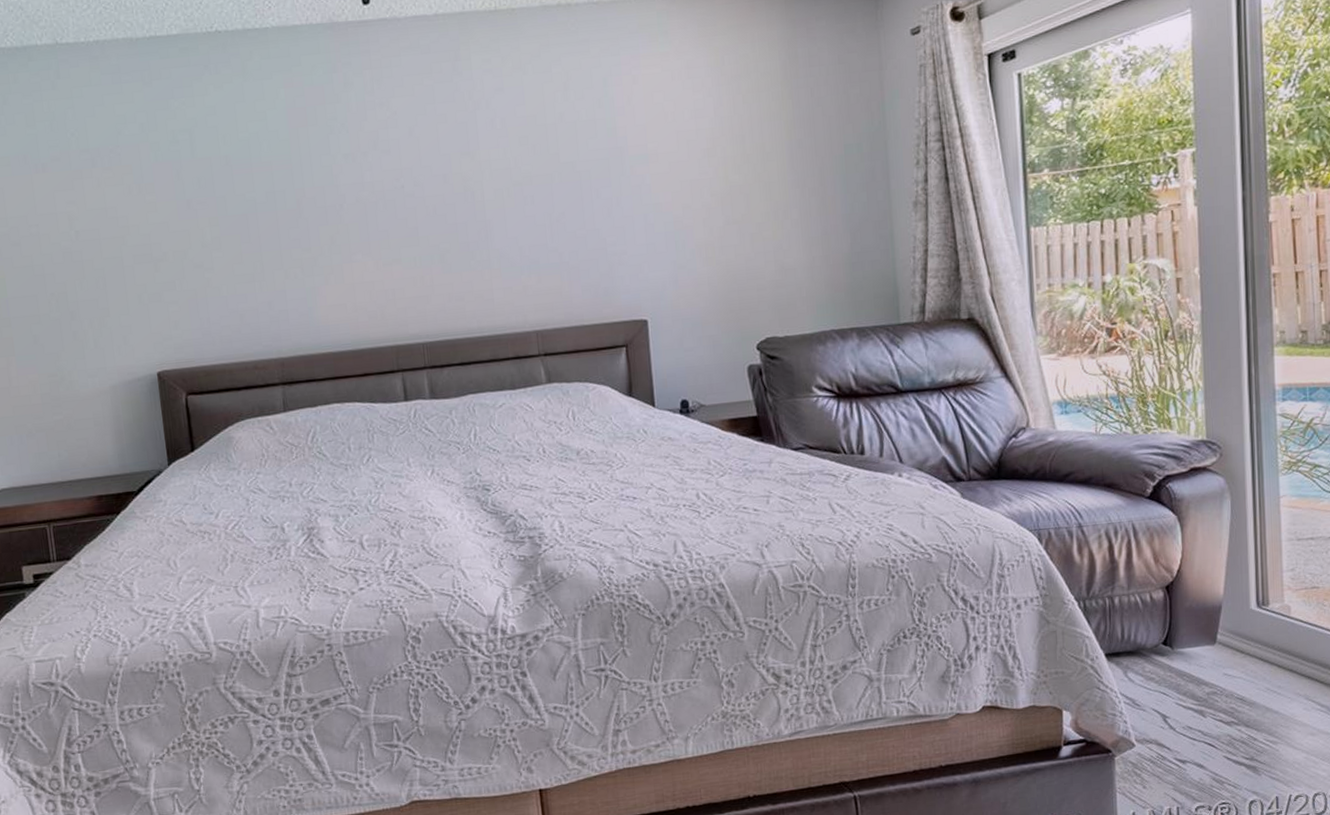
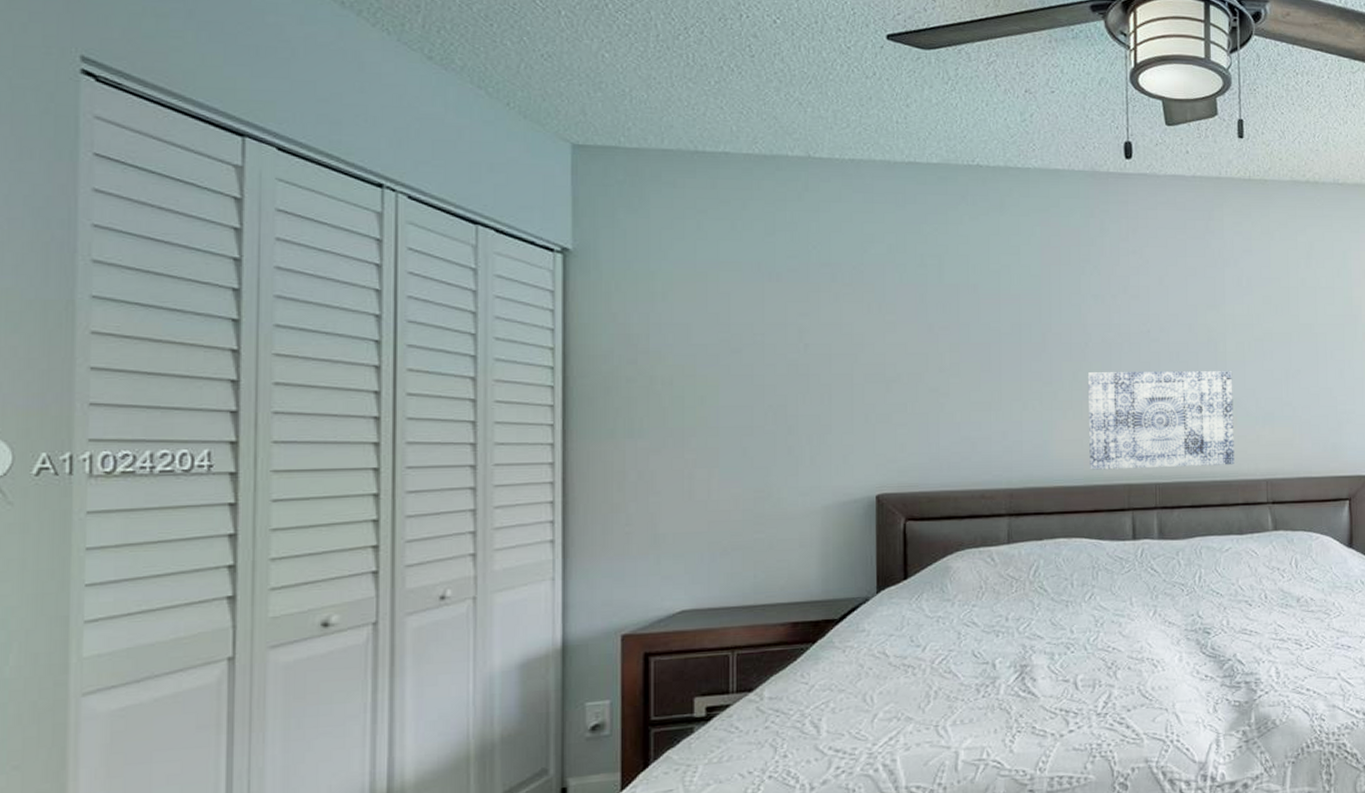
wall art: none [345,220,502,334] -> present [1087,370,1235,470]

